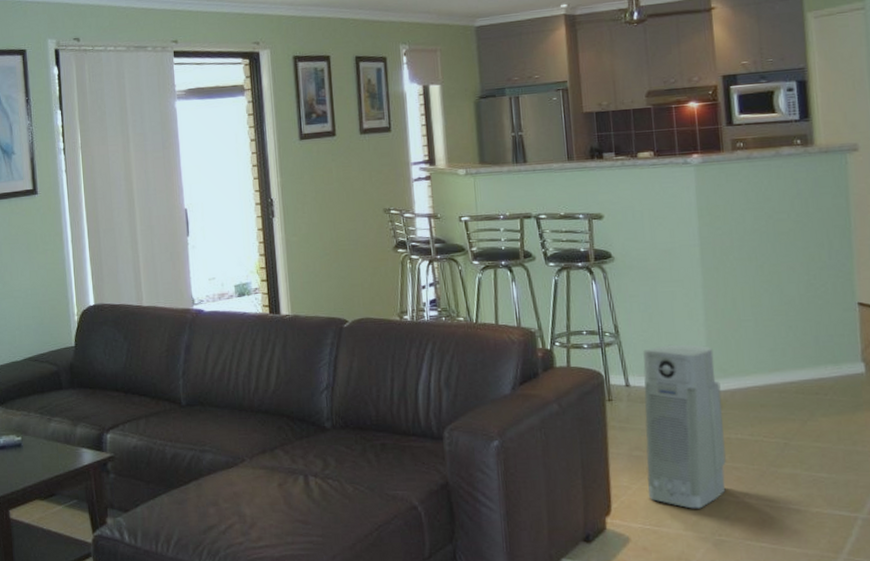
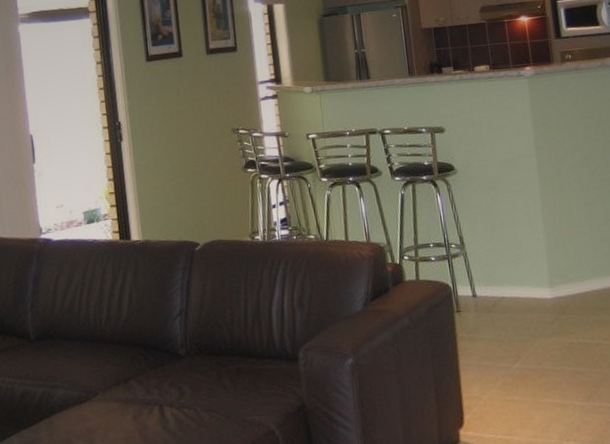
air purifier: present [642,344,727,509] -> none [487,252,571,416]

